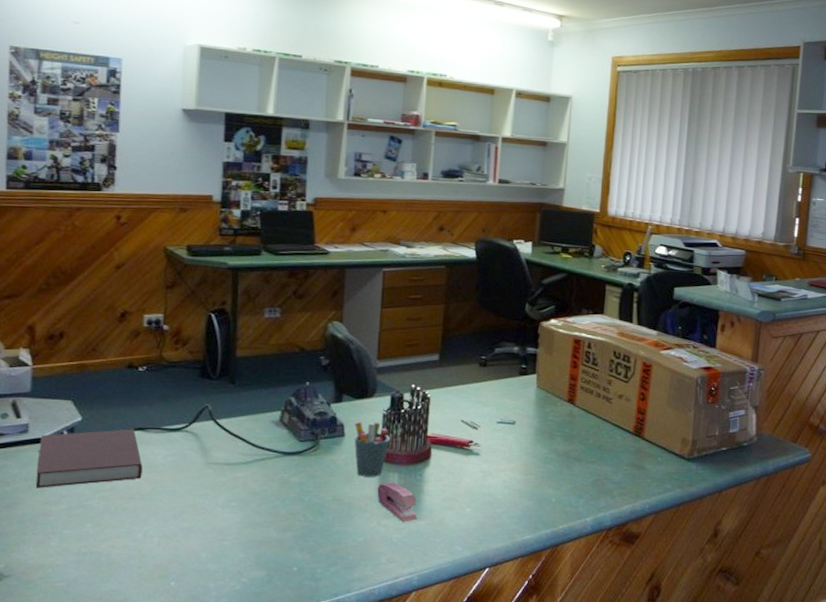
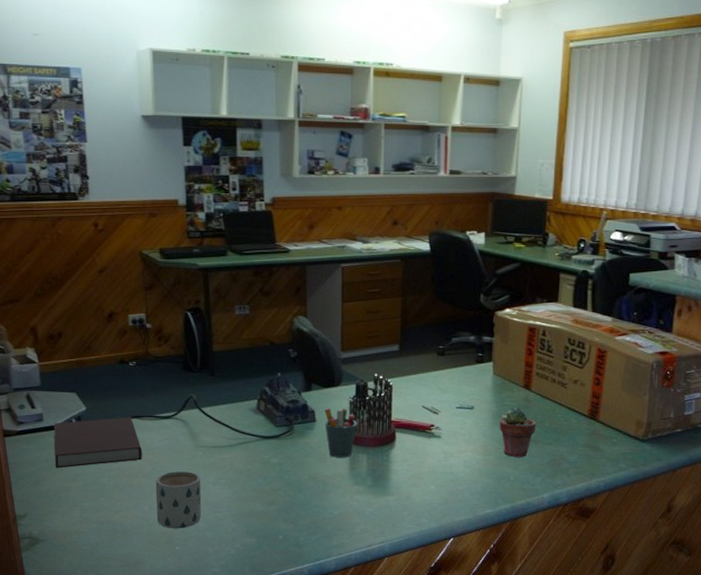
mug: none [151,491,209,560] -> present [155,470,202,529]
stapler: present [377,482,417,522] -> none [348,462,386,498]
potted succulent: none [542,423,580,478] -> present [499,408,536,458]

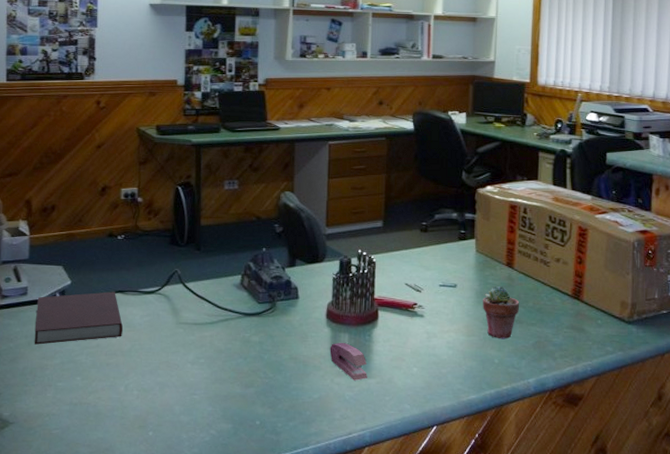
mug: present [155,470,202,529] -> none [132,348,180,412]
pen holder: present [324,408,358,458] -> none [307,284,341,337]
stapler: none [348,462,386,498] -> present [330,342,367,381]

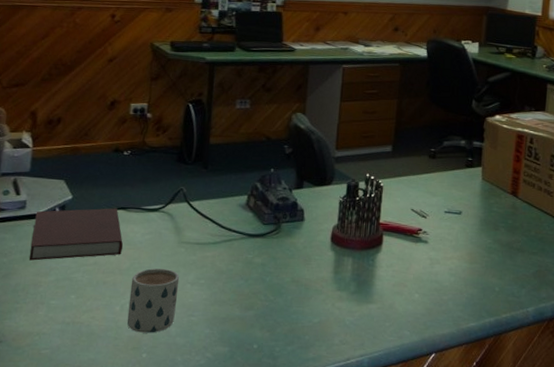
mug: none [132,348,180,412] -> present [127,268,180,333]
stapler: present [330,342,367,381] -> none [332,266,369,306]
potted succulent: present [483,286,520,340] -> none [486,214,523,268]

